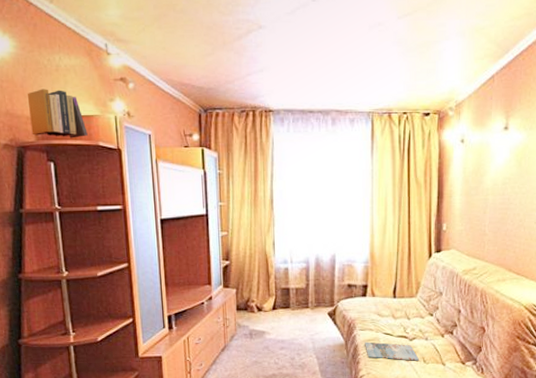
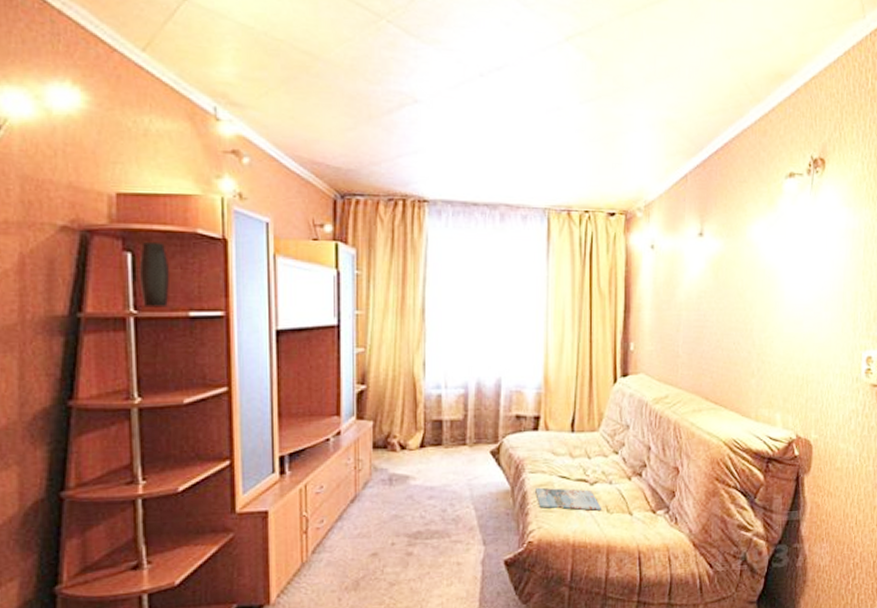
books: present [27,89,88,139] -> none [100,157,182,223]
vase: none [59,153,82,204] -> present [138,241,171,308]

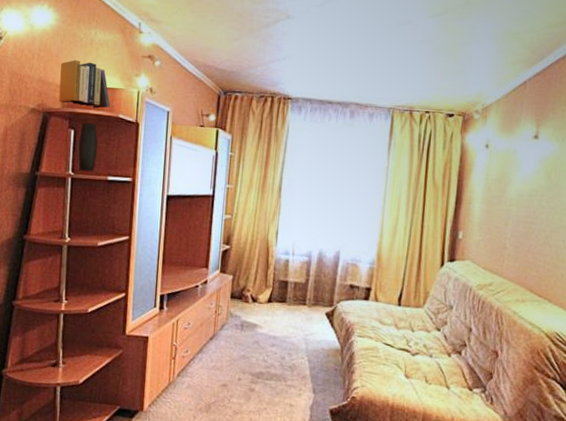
books: none [100,157,182,223] -> present [59,60,110,109]
magazine: present [535,487,601,511] -> none [362,350,421,380]

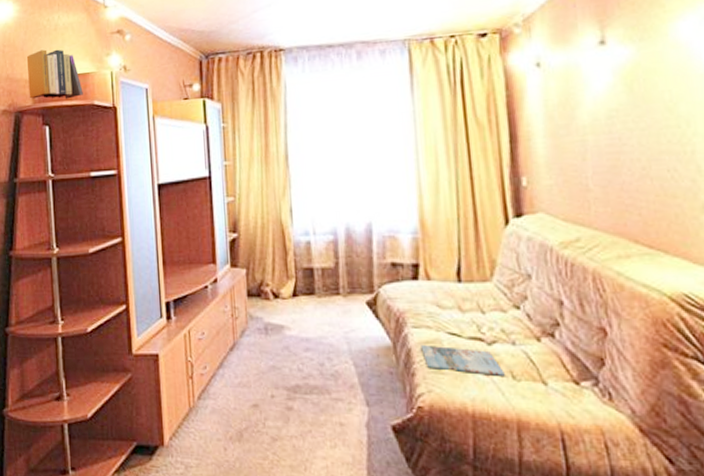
vase: present [77,122,98,172] -> none [54,115,76,171]
magazine: none [362,350,421,380] -> present [421,344,505,376]

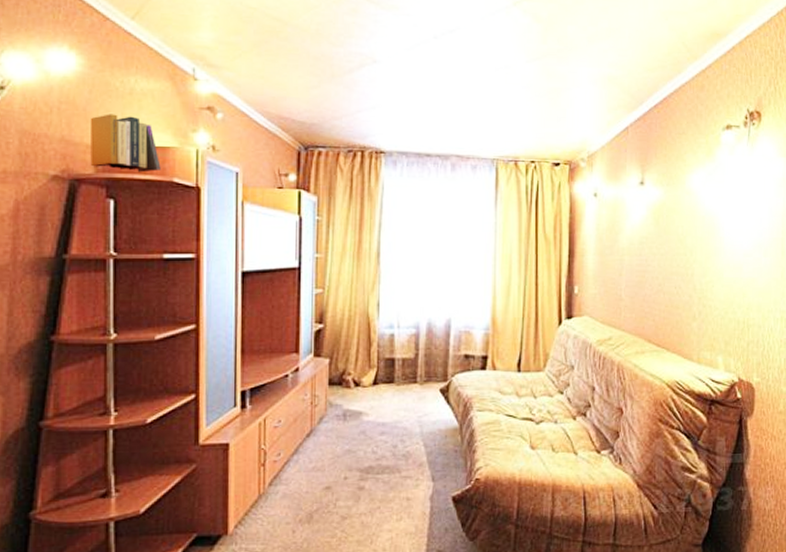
magazine: present [421,344,505,376] -> none [483,425,547,449]

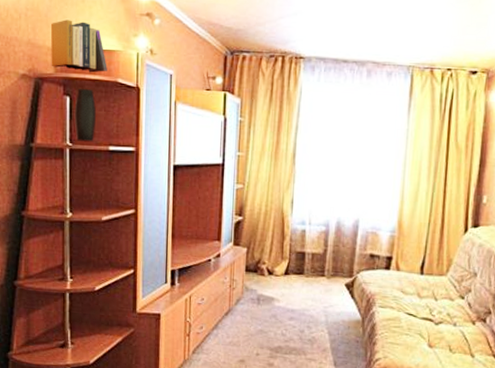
vase: none [119,189,148,250] -> present [74,88,97,142]

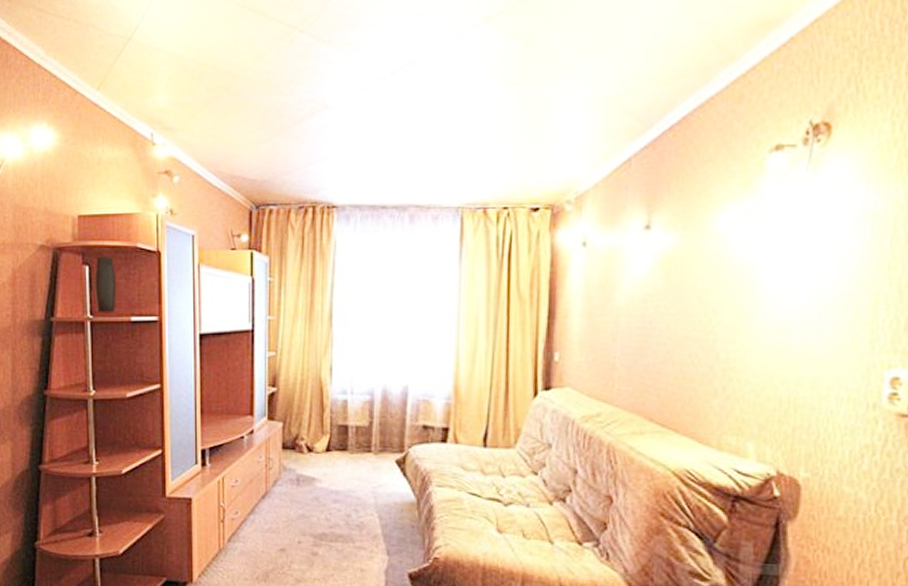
books: present [50,19,107,73] -> none [66,184,126,239]

